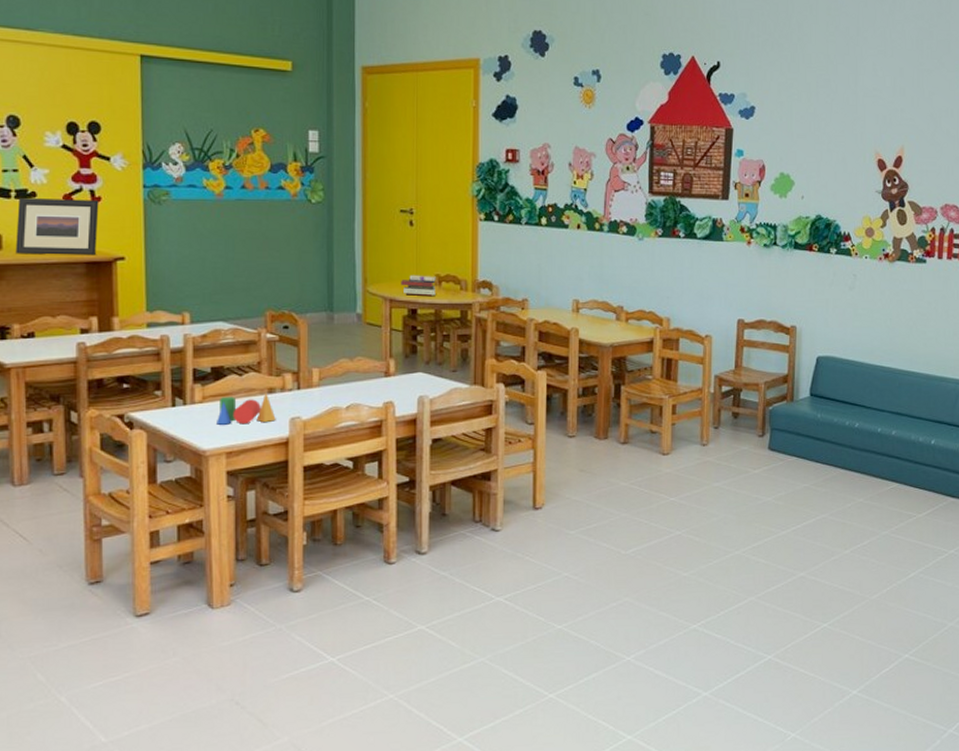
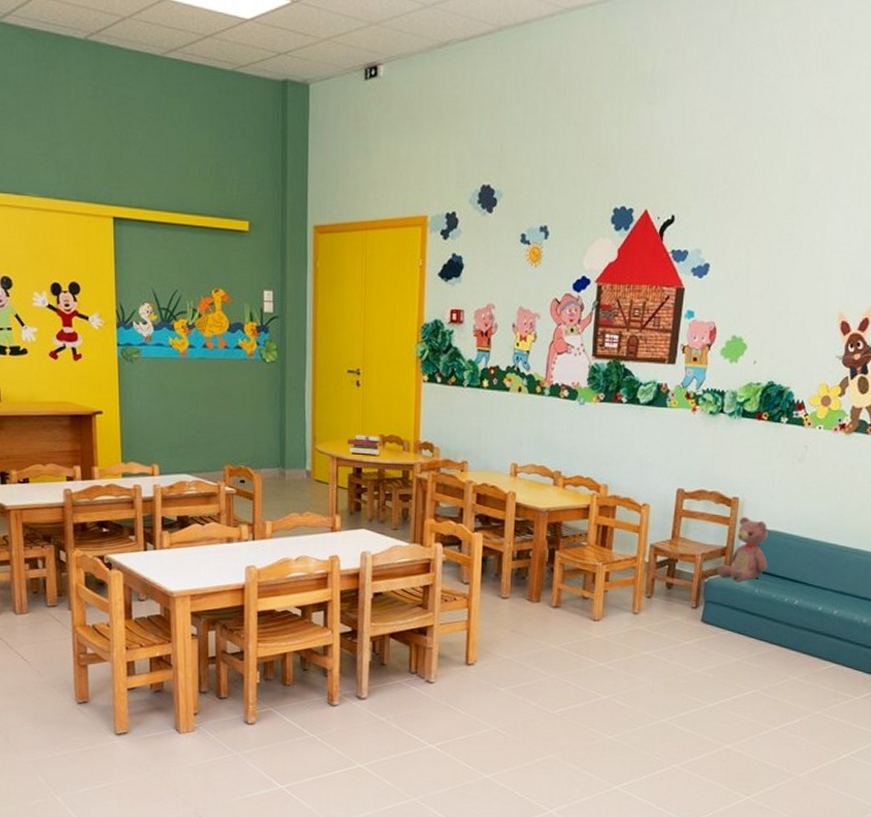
picture frame: present [15,198,99,256] -> none [11,355,80,409]
toy blocks: present [217,392,276,425] -> none [182,542,234,570]
teddy bear: none [780,343,828,410] -> present [717,516,768,584]

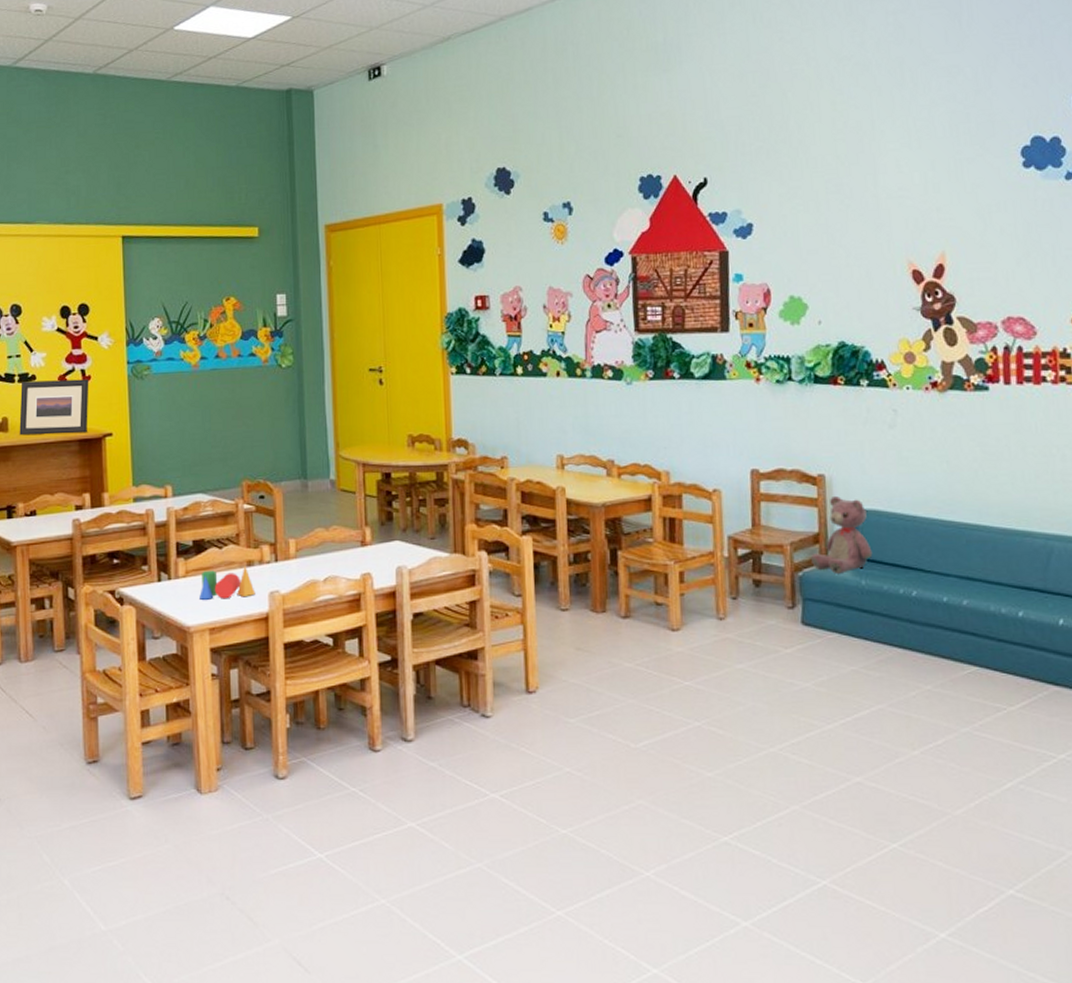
picture frame: none [11,355,80,409] -> present [19,379,89,436]
toy blocks: none [182,542,234,570] -> present [199,565,256,600]
books: present [347,434,380,457] -> none [373,436,409,459]

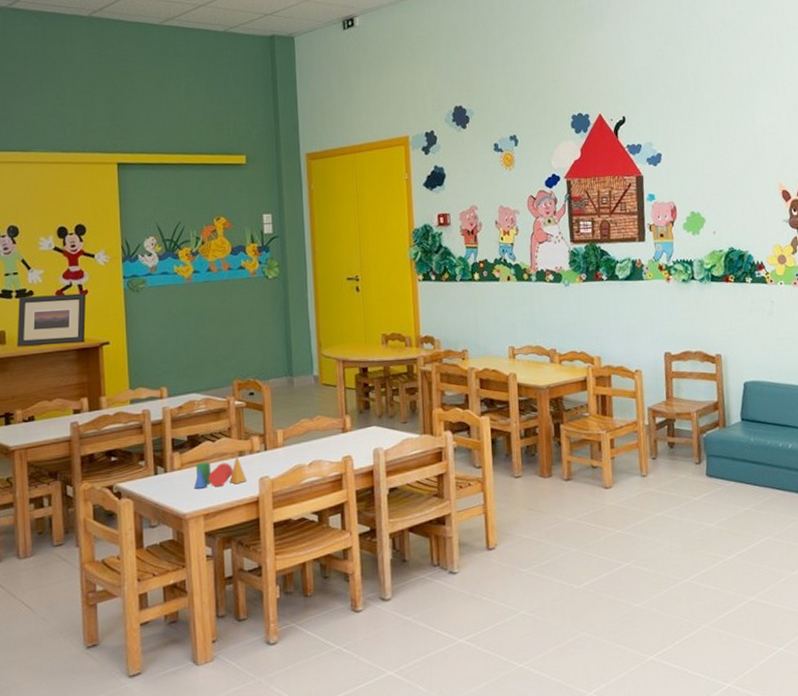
teddy bear: present [811,495,873,575] -> none [712,371,759,435]

